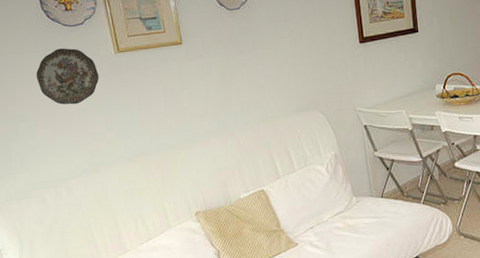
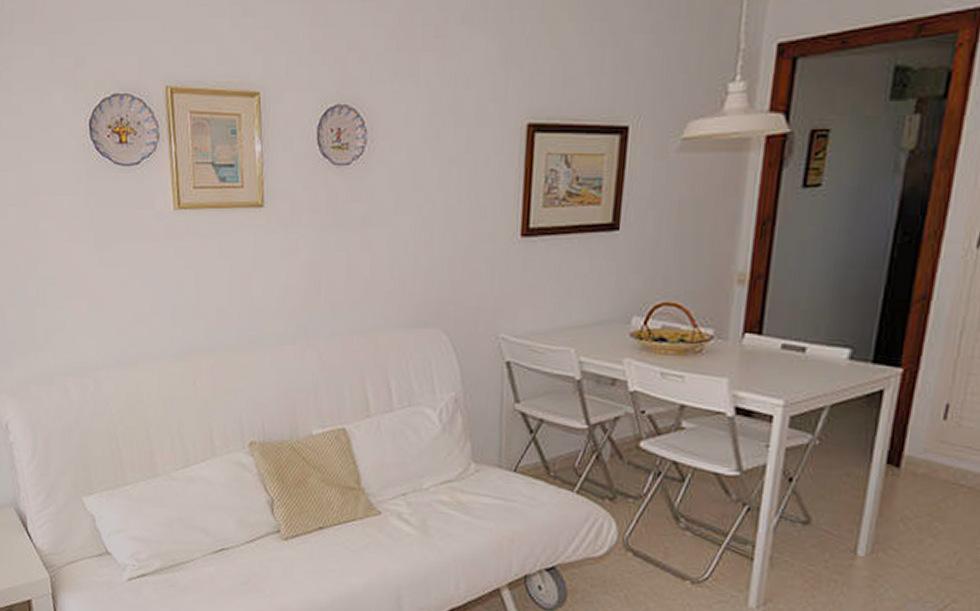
decorative plate: present [36,48,99,105] -> none [74,194,151,272]

